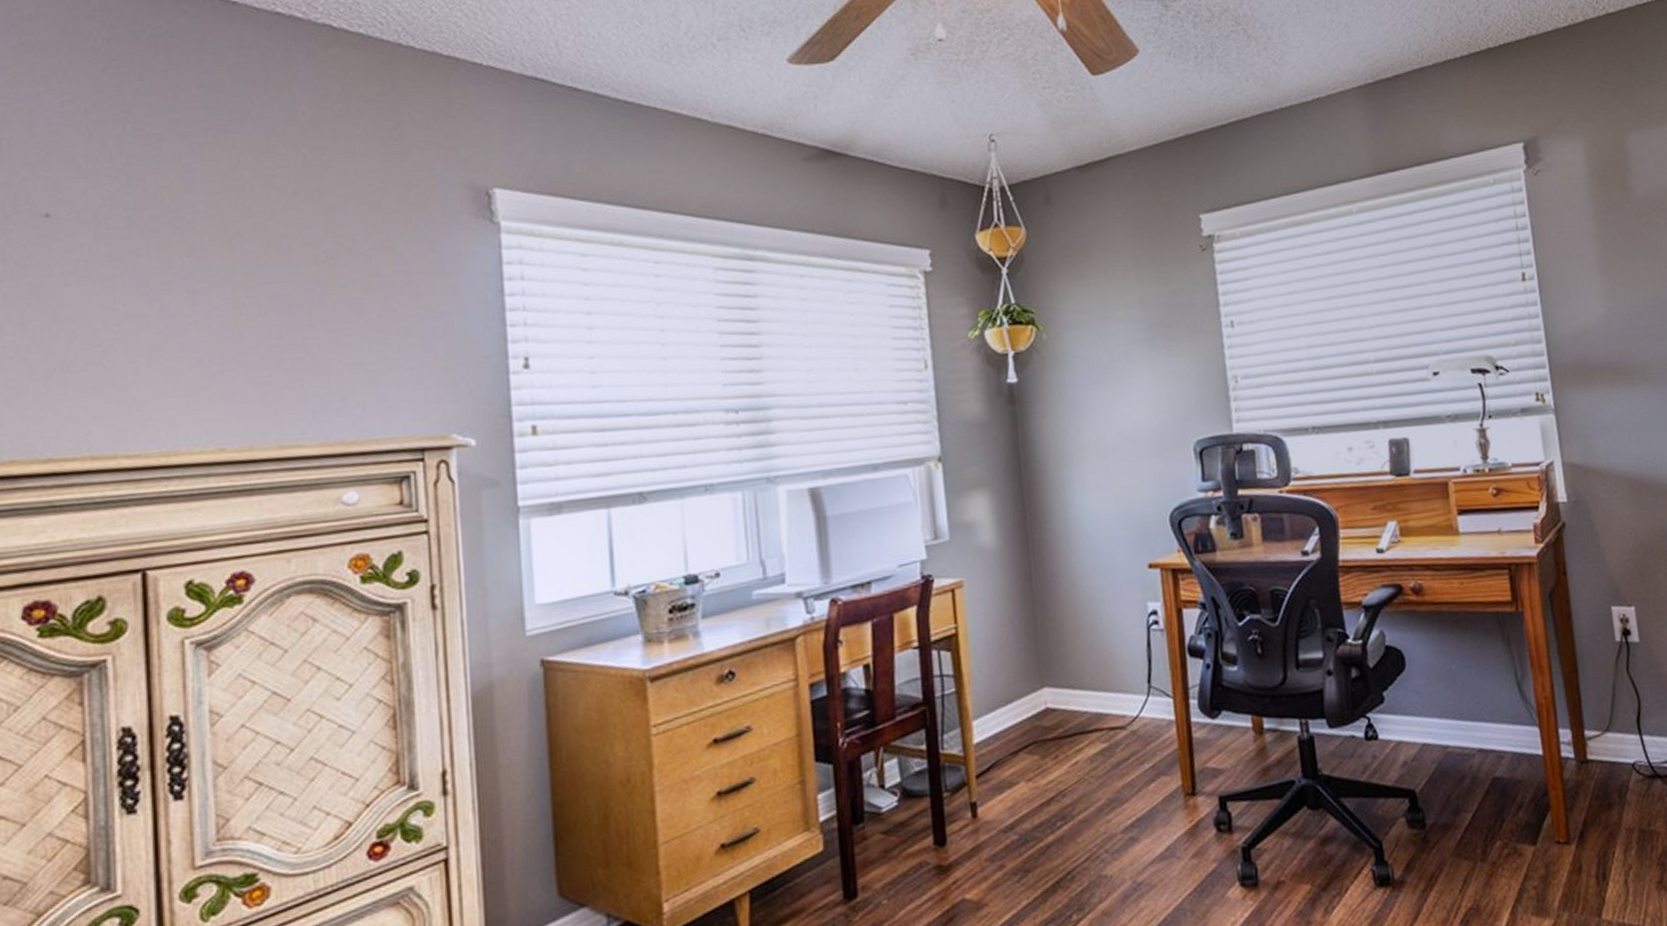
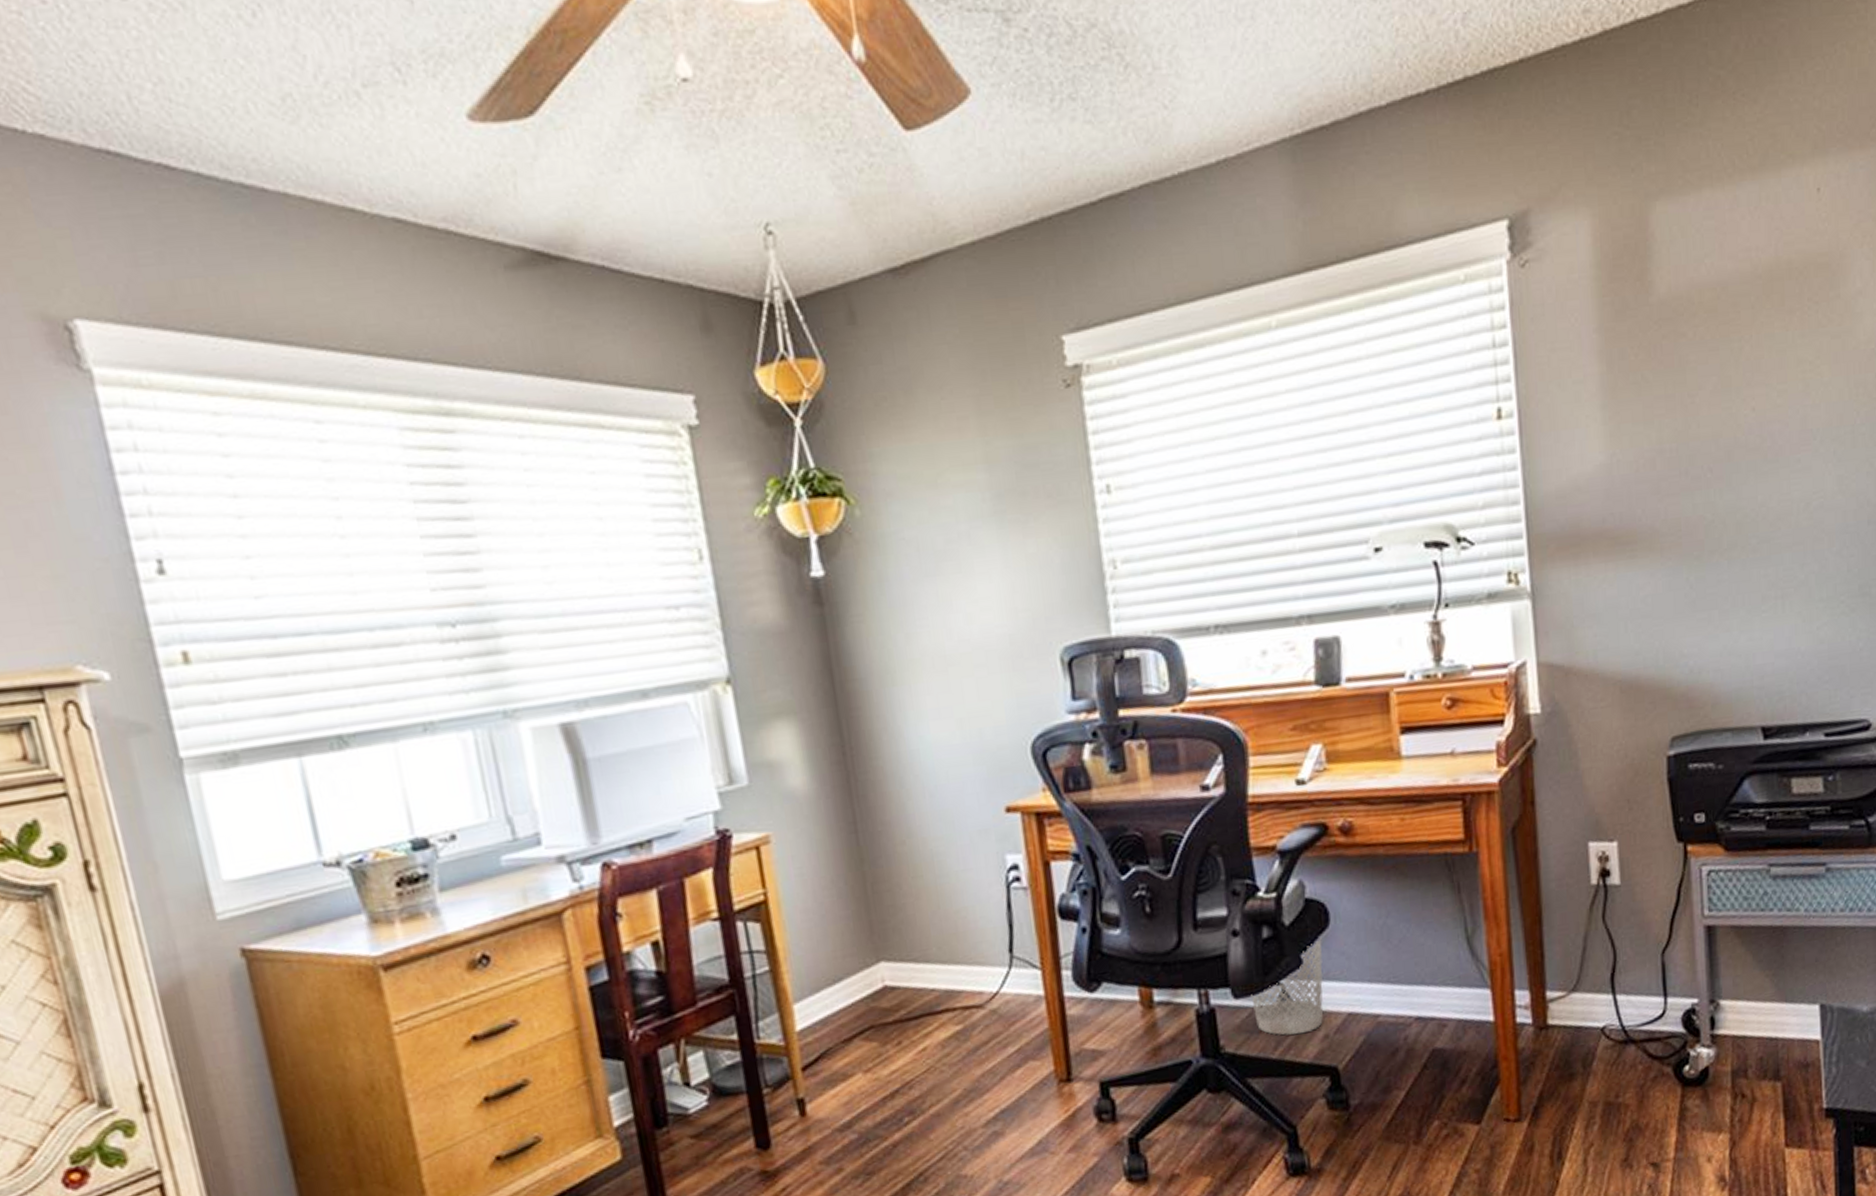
wastebasket: none [1343,679,1402,761] -> present [1251,938,1323,1036]

